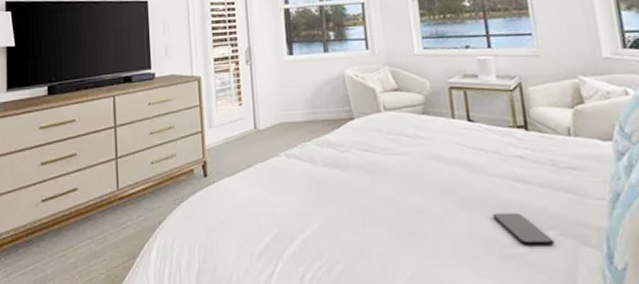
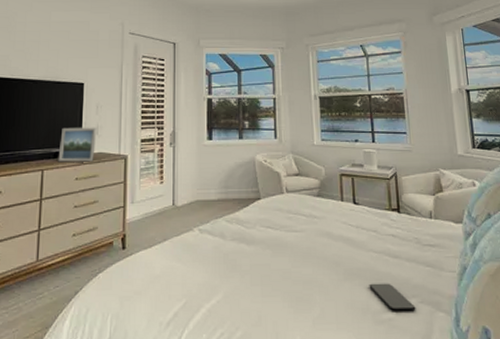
picture frame: none [128,47,166,87] -> present [58,127,97,162]

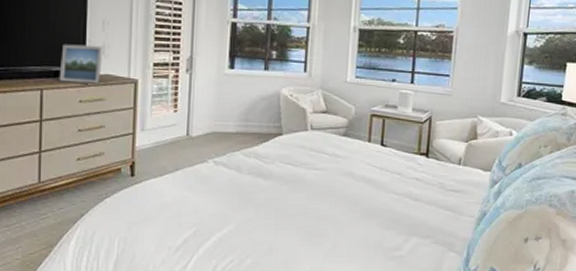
smartphone: present [369,283,416,311] -> none [385,223,429,250]

